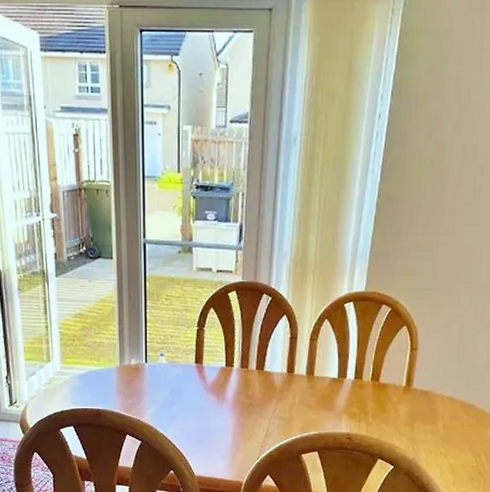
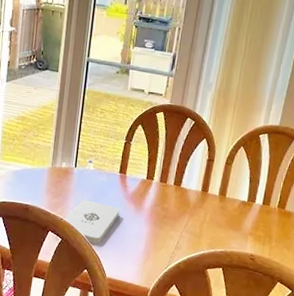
notepad: none [140,397,201,442] -> present [62,199,120,244]

